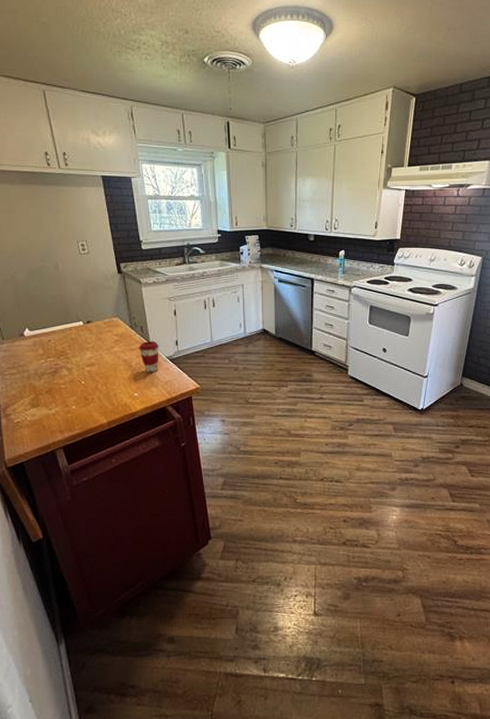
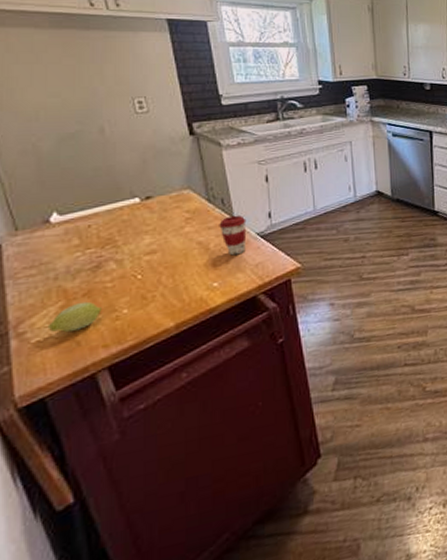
fruit: none [24,397,58,417] -> present [47,301,102,332]

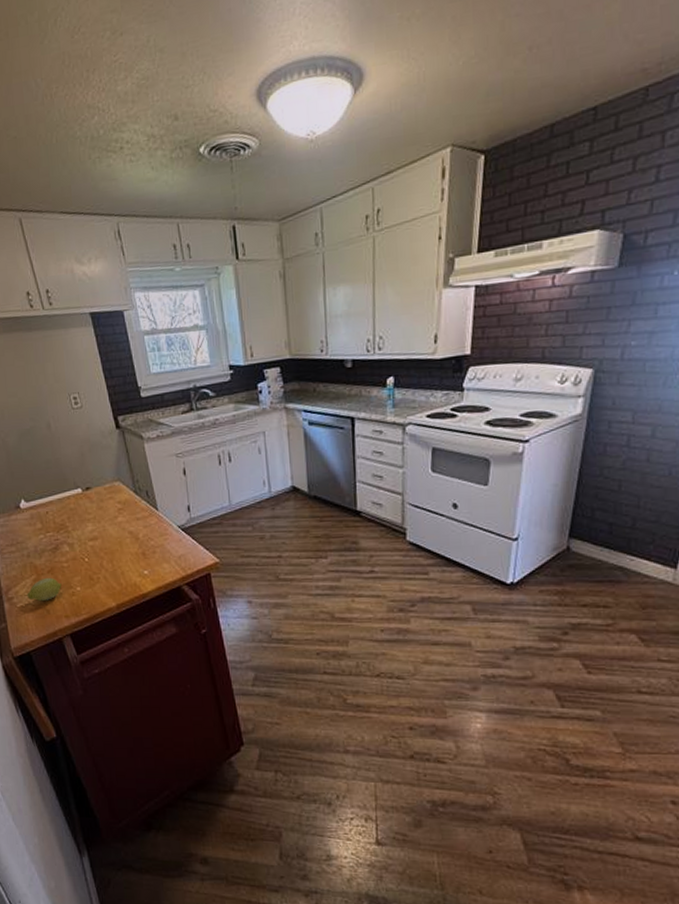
coffee cup: present [219,215,247,256] -> none [145,507,170,546]

